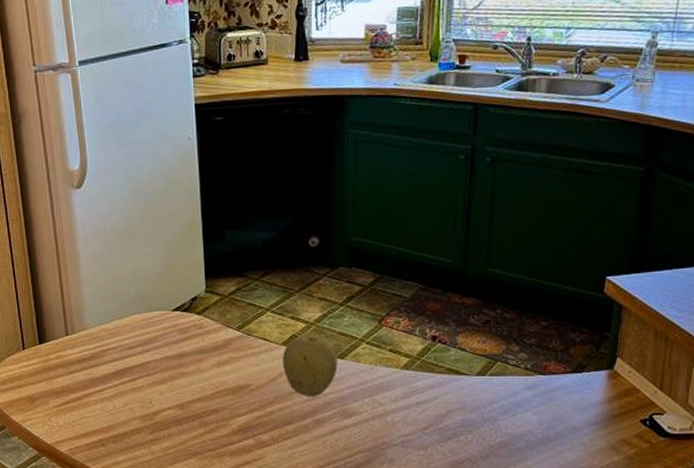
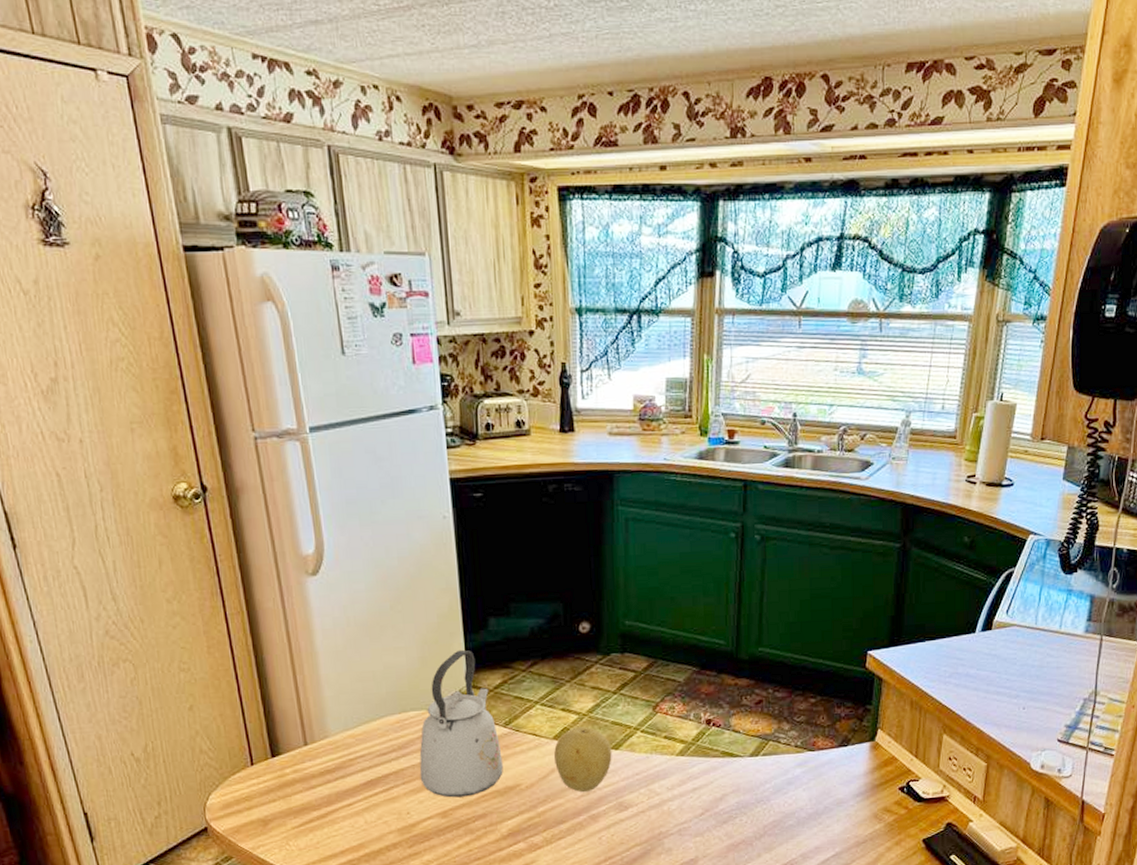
kettle: none [161,258,236,392] -> present [419,649,503,798]

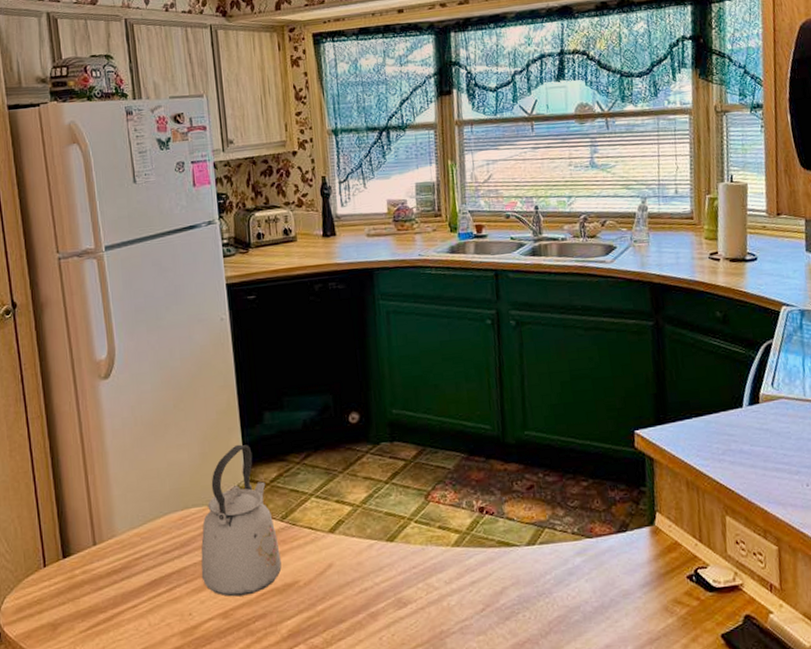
fruit: present [554,726,612,793] -> none [330,518,388,589]

